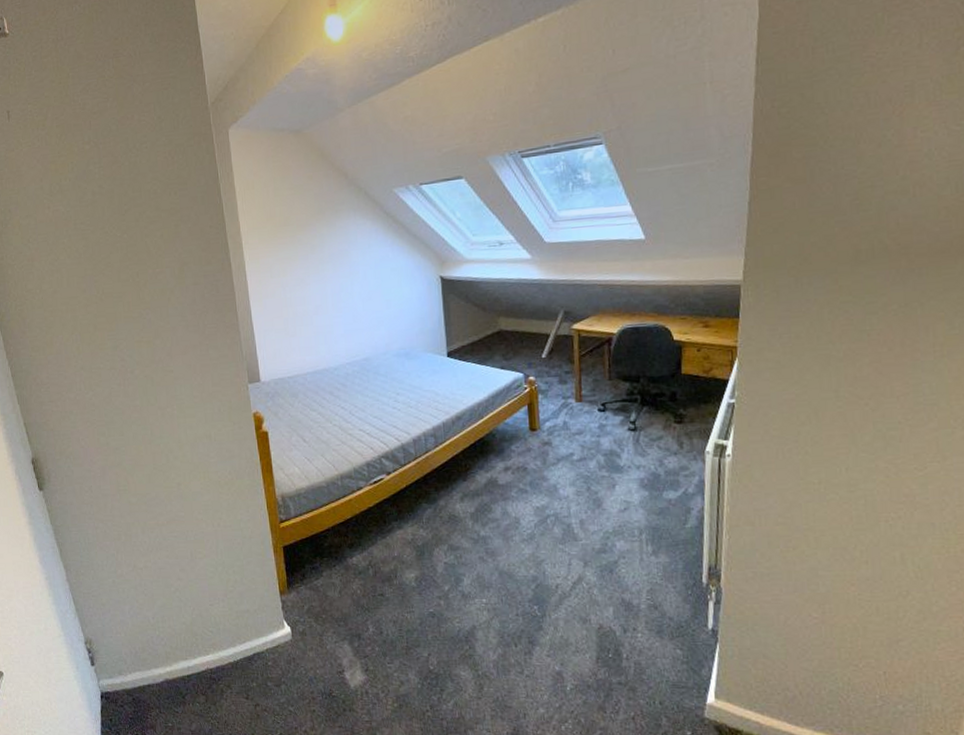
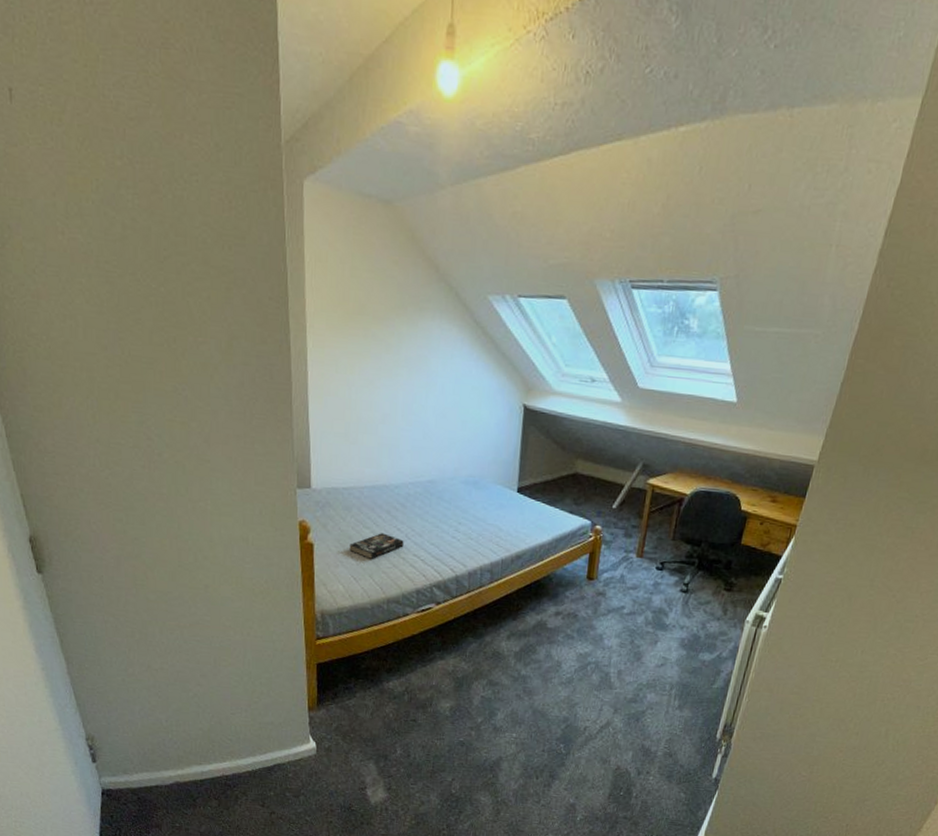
book: none [300,413,349,439] -> present [349,533,404,559]

